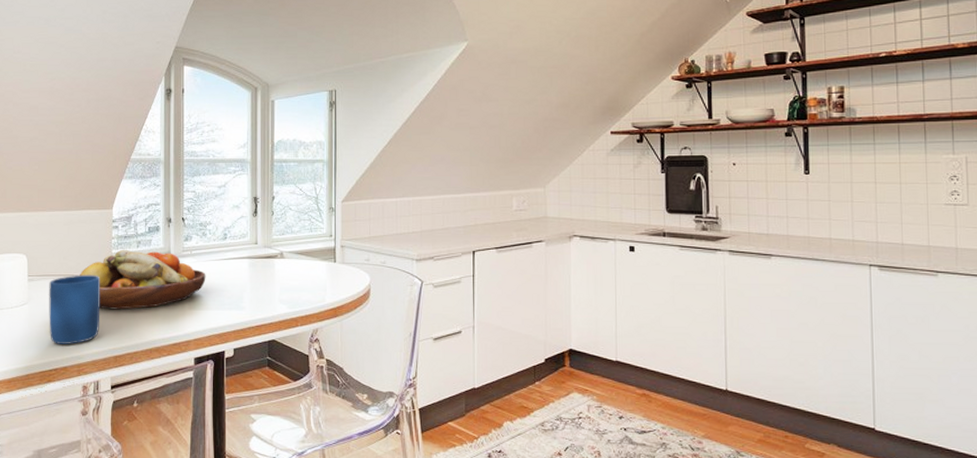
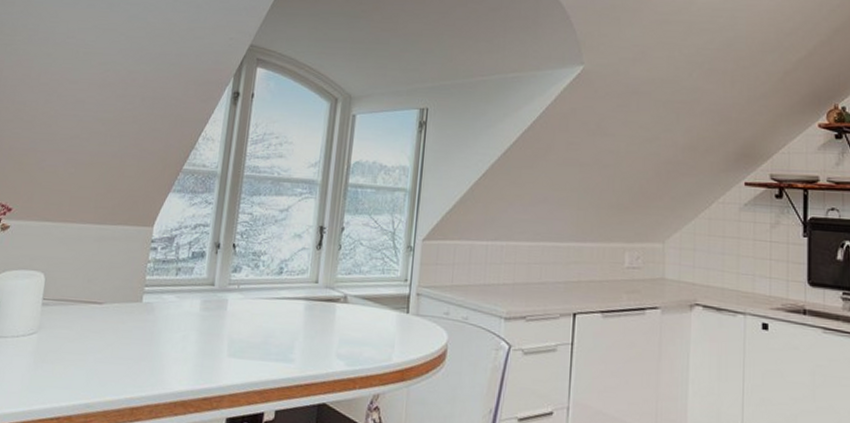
mug: present [49,274,101,344] -> none [57,303,127,389]
fruit bowl: present [80,249,206,310] -> none [104,276,253,351]

